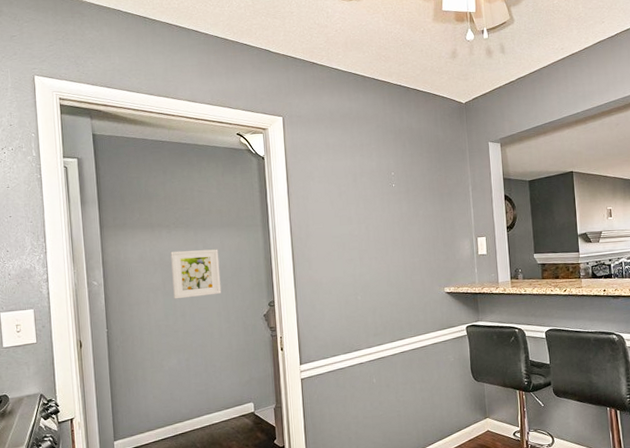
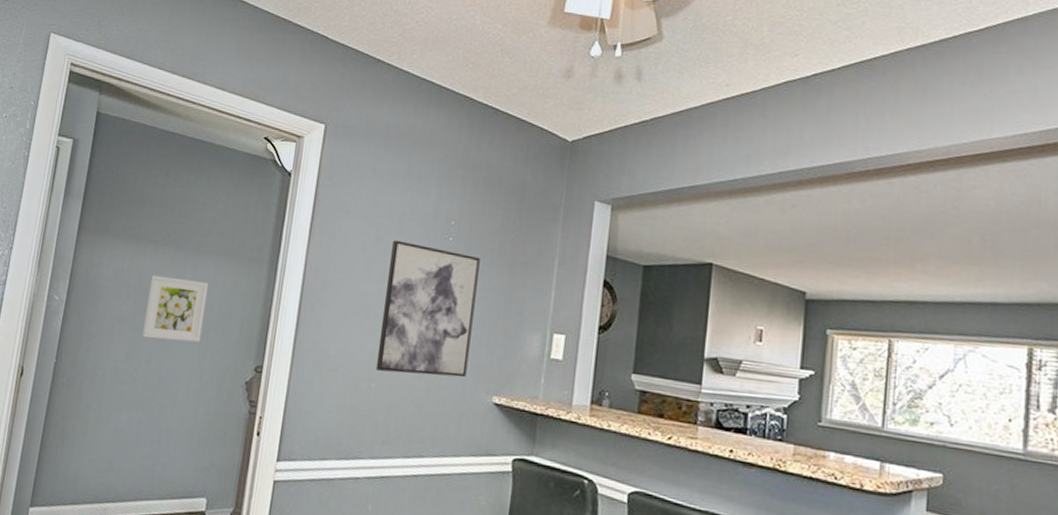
wall art: none [352,192,424,287] -> present [375,240,480,378]

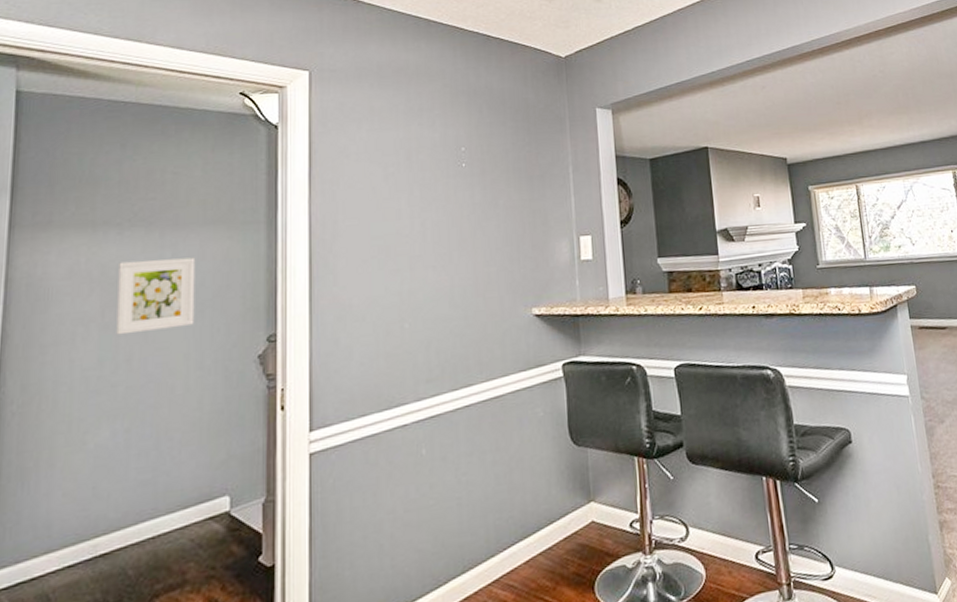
wall art: present [375,240,480,378] -> none [403,175,502,310]

